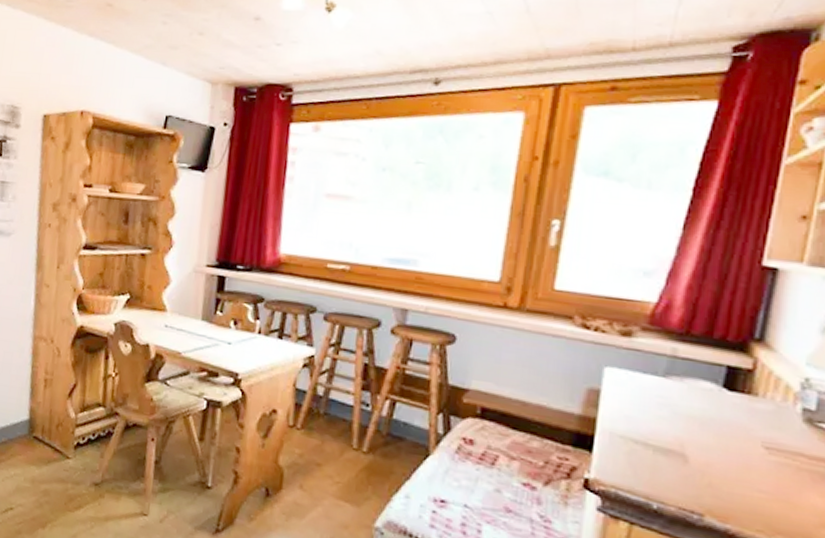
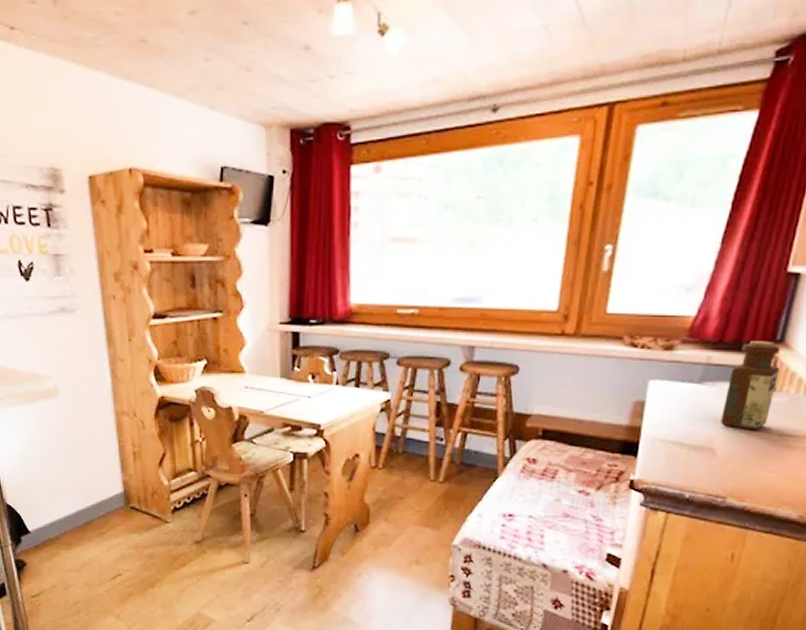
bottle: none [692,336,761,440] -> present [721,341,780,431]

